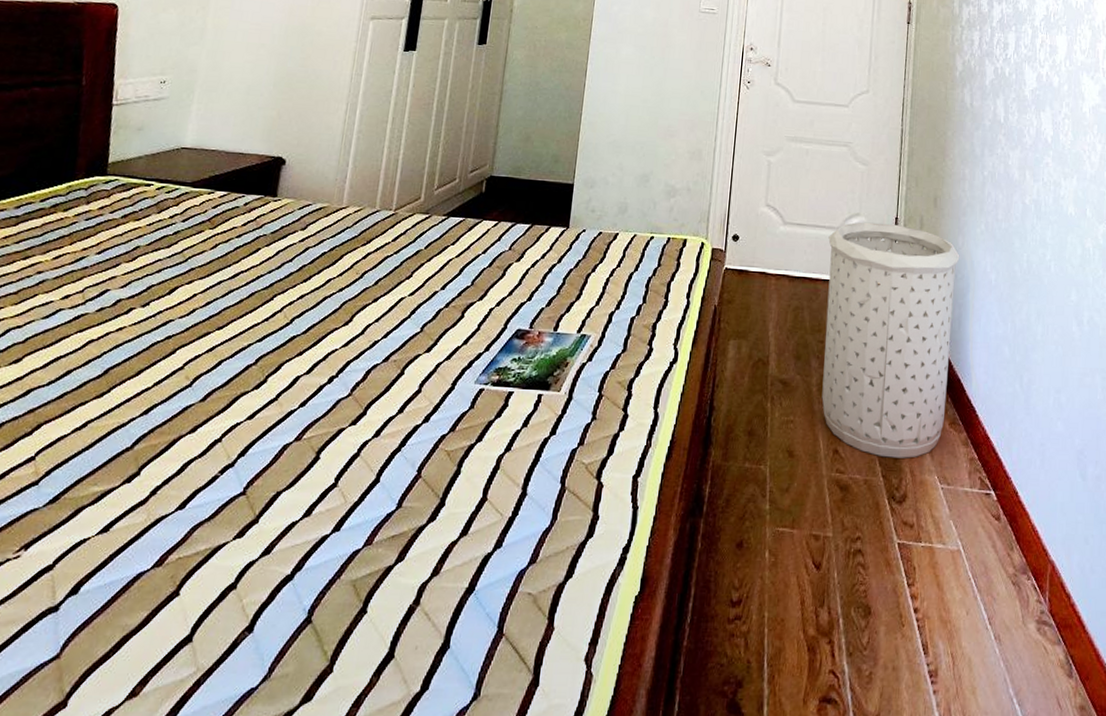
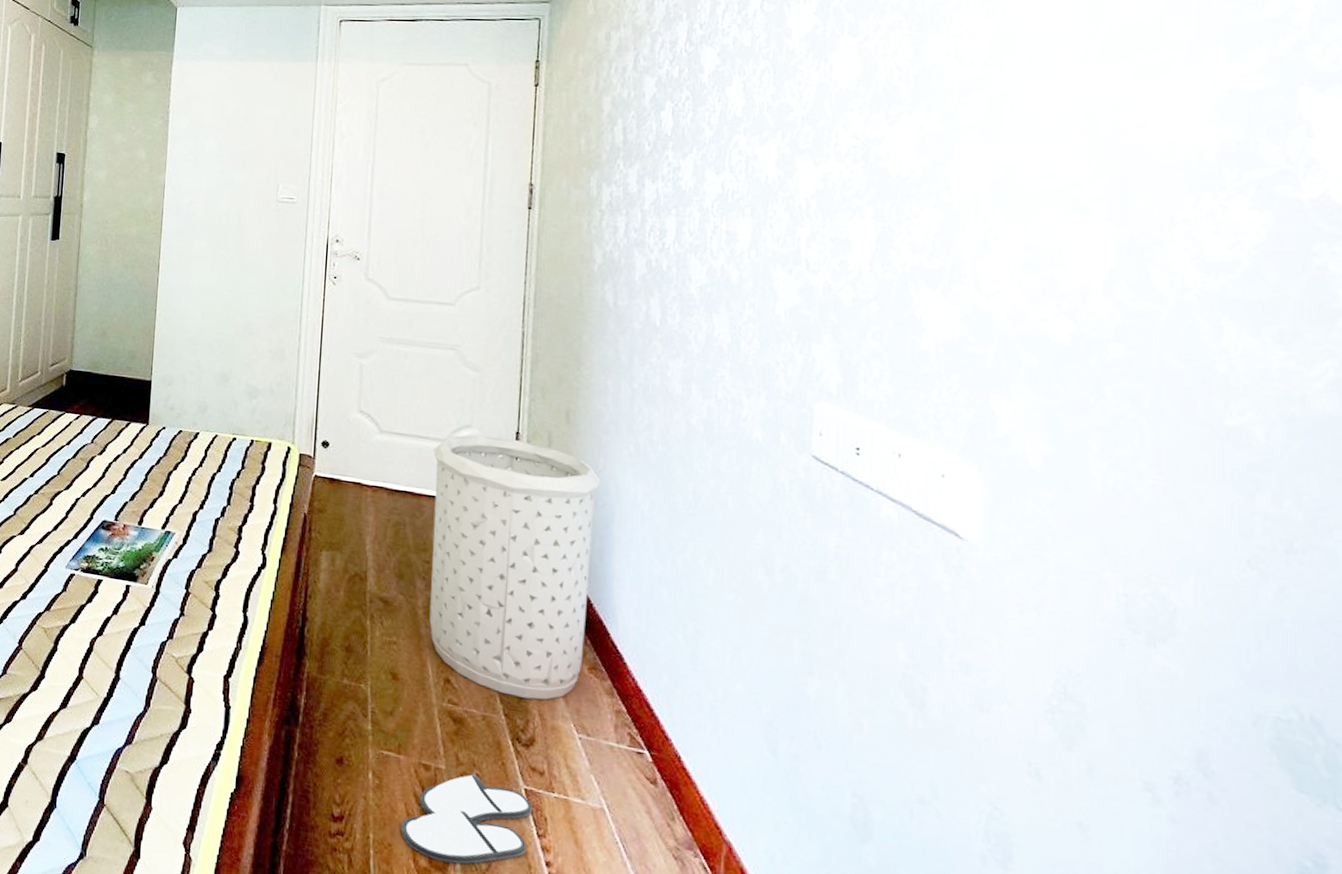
slippers: none [792,536,903,627] -> present [401,773,532,864]

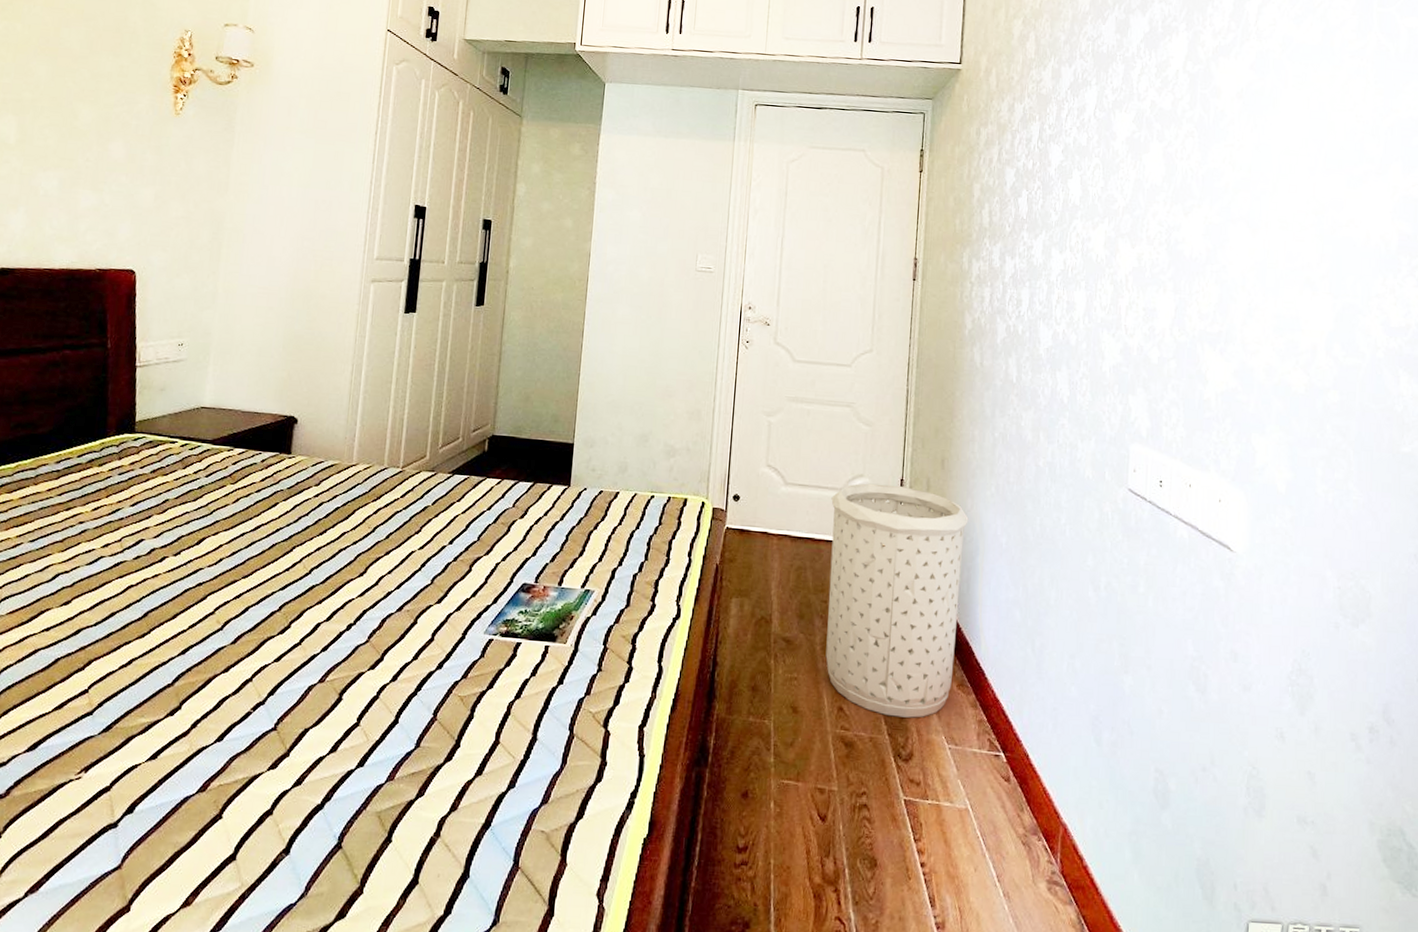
slippers: present [401,773,532,864] -> none [798,791,910,877]

